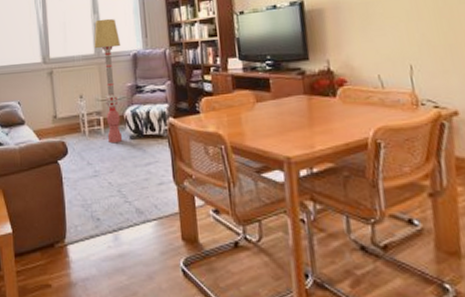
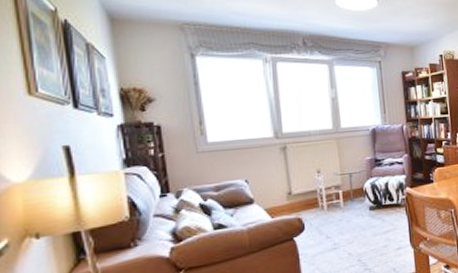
floor lamp: present [94,18,123,144] -> none [332,94,363,216]

